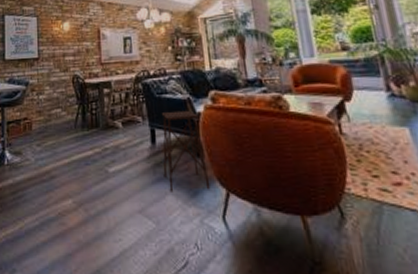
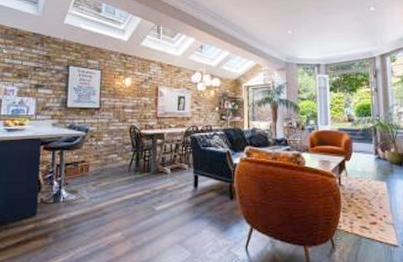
side table: present [161,110,211,192] -> none [202,161,238,228]

